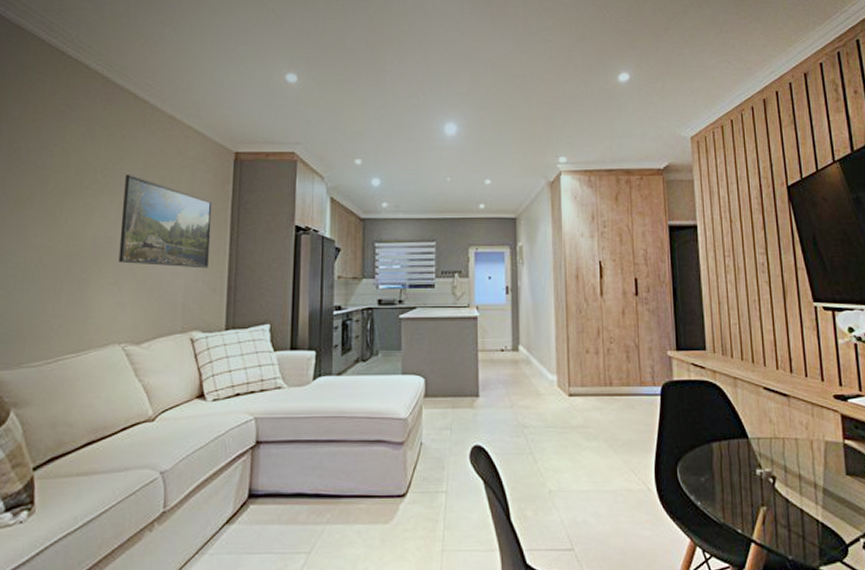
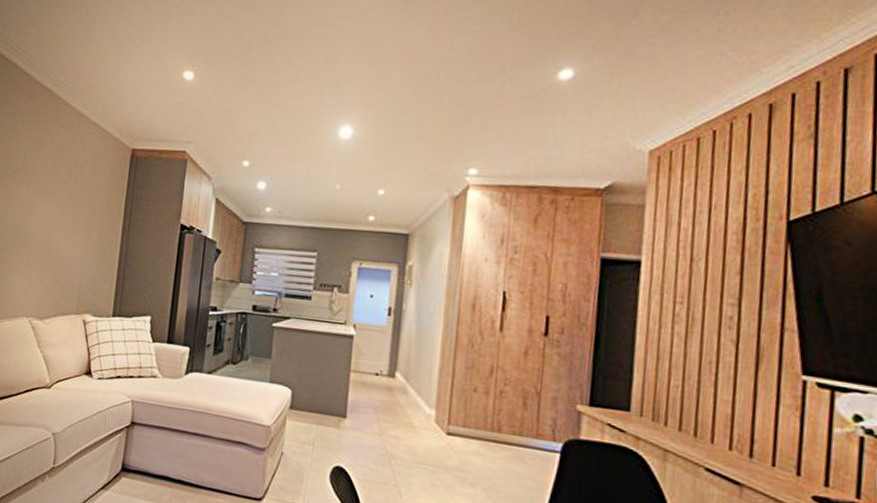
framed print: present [118,174,212,269] -> none [30,165,109,258]

